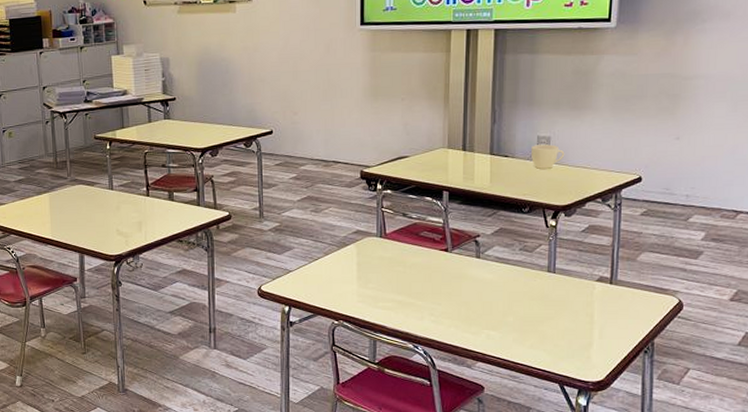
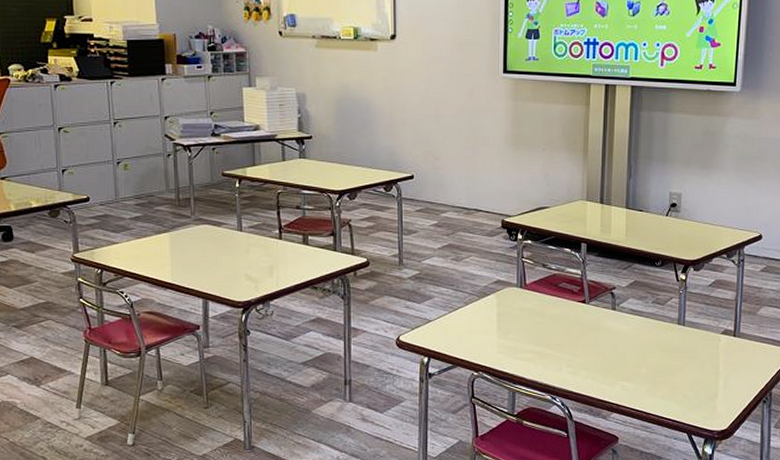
cup: present [531,144,565,170] -> none [664,201,694,225]

